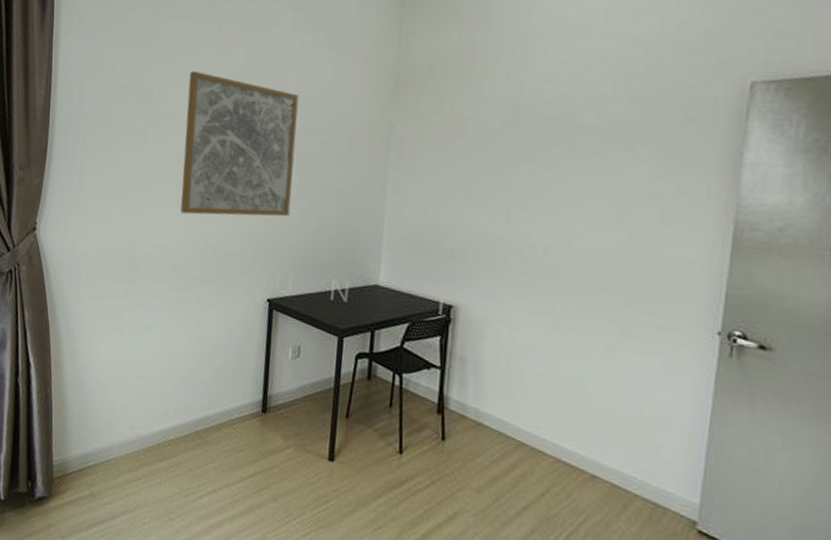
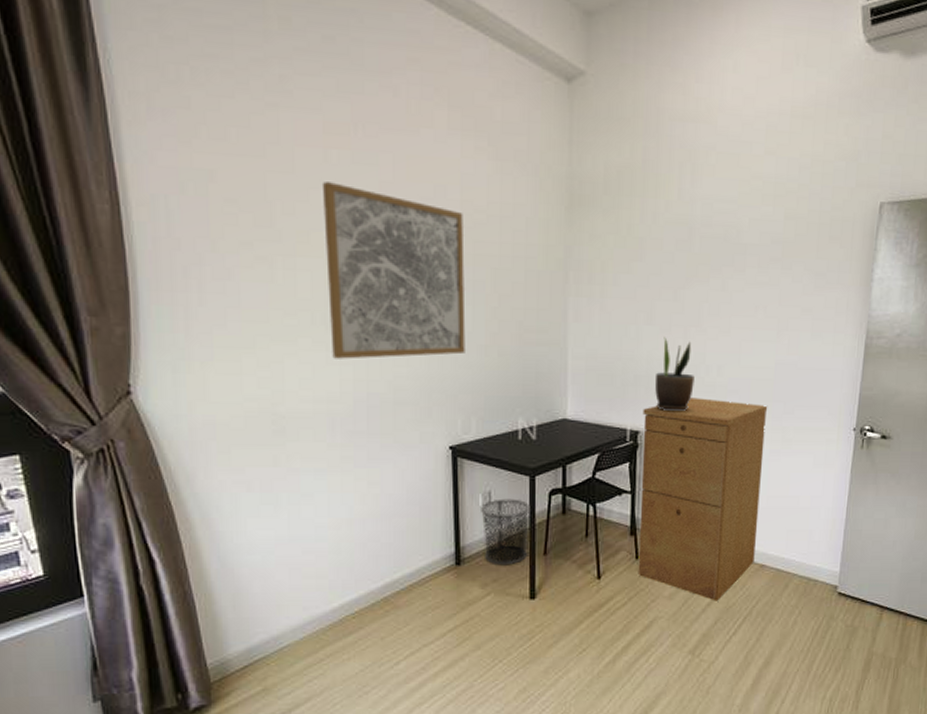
waste bin: none [289,355,337,422] -> present [481,499,531,566]
filing cabinet: none [443,277,604,507] -> present [637,397,768,601]
potted plant: none [472,213,517,291] -> present [655,337,695,412]

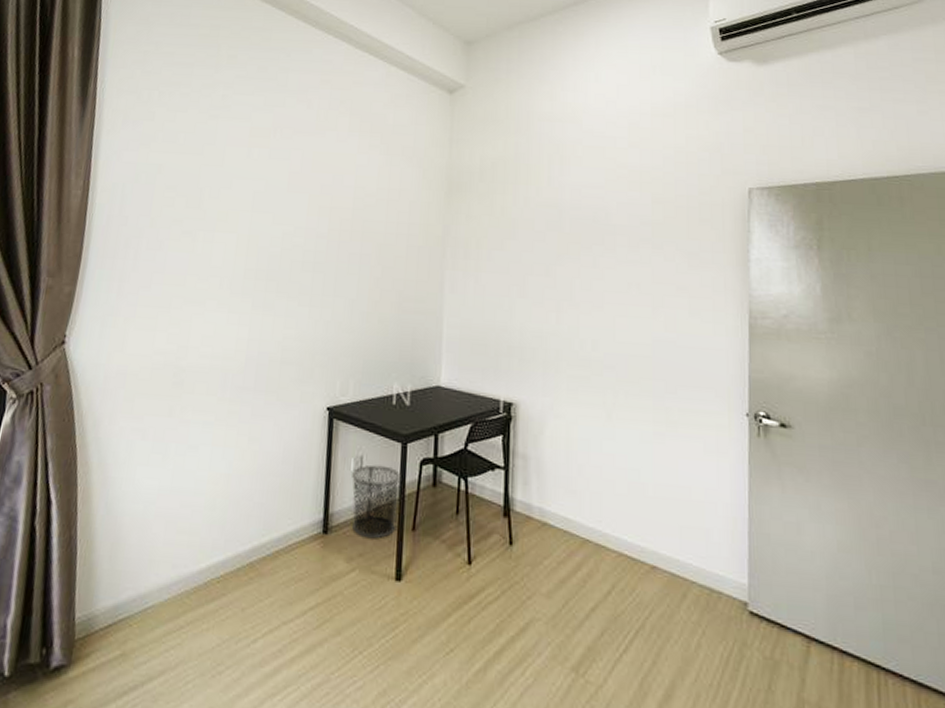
wall art: present [321,182,466,359] -> none [232,173,356,321]
filing cabinet: present [637,397,768,601] -> none [512,371,648,607]
potted plant: present [655,337,695,412] -> none [529,310,569,386]

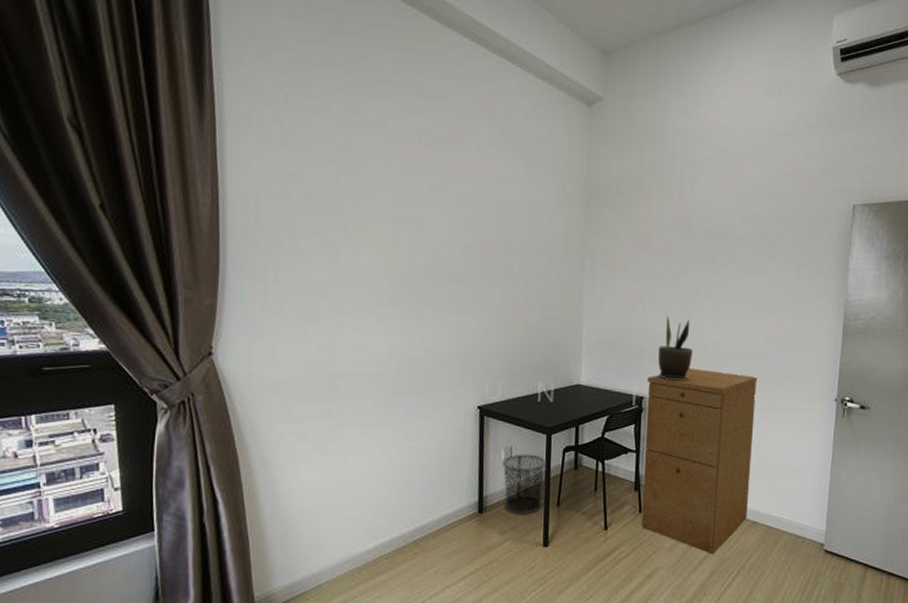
filing cabinet: none [512,371,648,607] -> present [641,368,758,555]
potted plant: none [529,310,569,386] -> present [658,315,693,381]

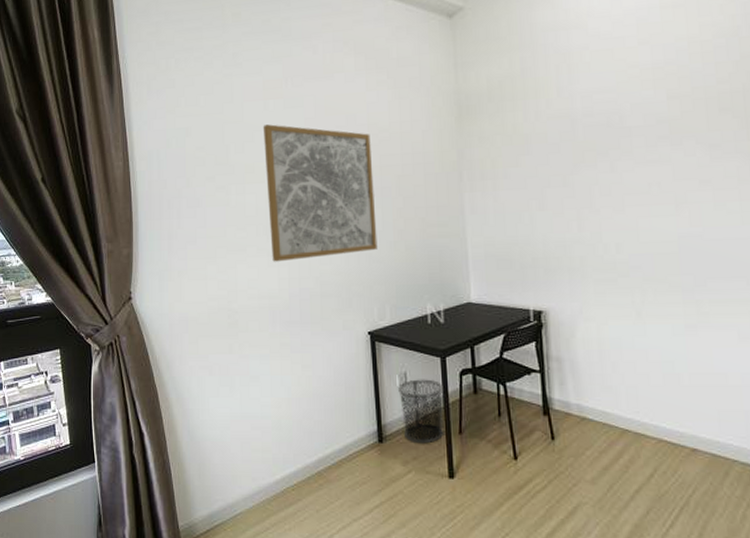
wall art: none [382,183,498,329] -> present [262,124,378,262]
filing cabinet: present [641,368,758,555] -> none [543,275,684,488]
potted plant: present [658,315,693,381] -> none [553,220,594,291]

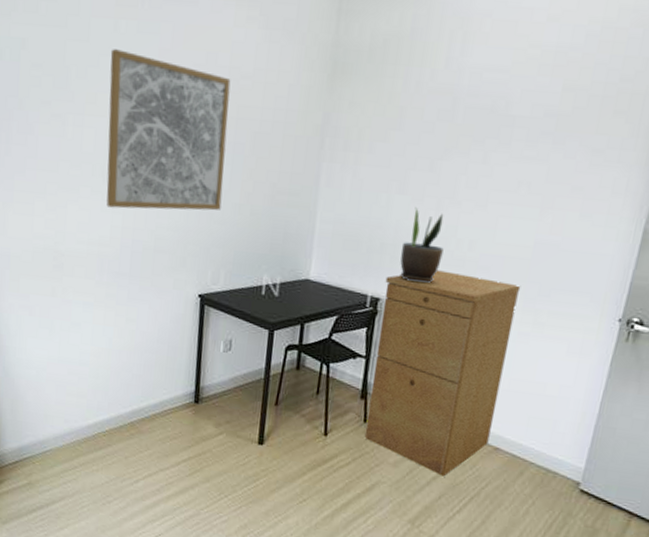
waste bin: present [398,379,444,444] -> none [221,348,267,410]
filing cabinet: none [543,275,684,488] -> present [364,270,521,477]
potted plant: none [553,220,594,291] -> present [400,207,444,284]

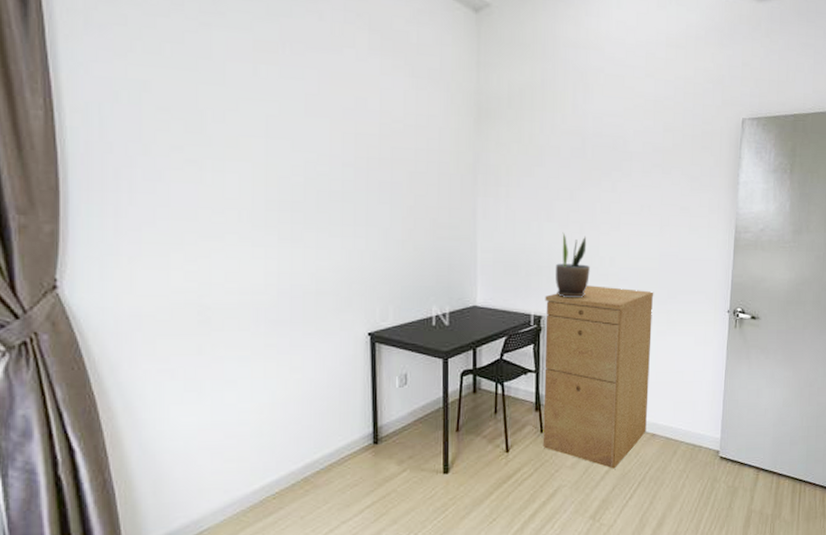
wall art: present [106,49,231,211] -> none [251,93,384,254]

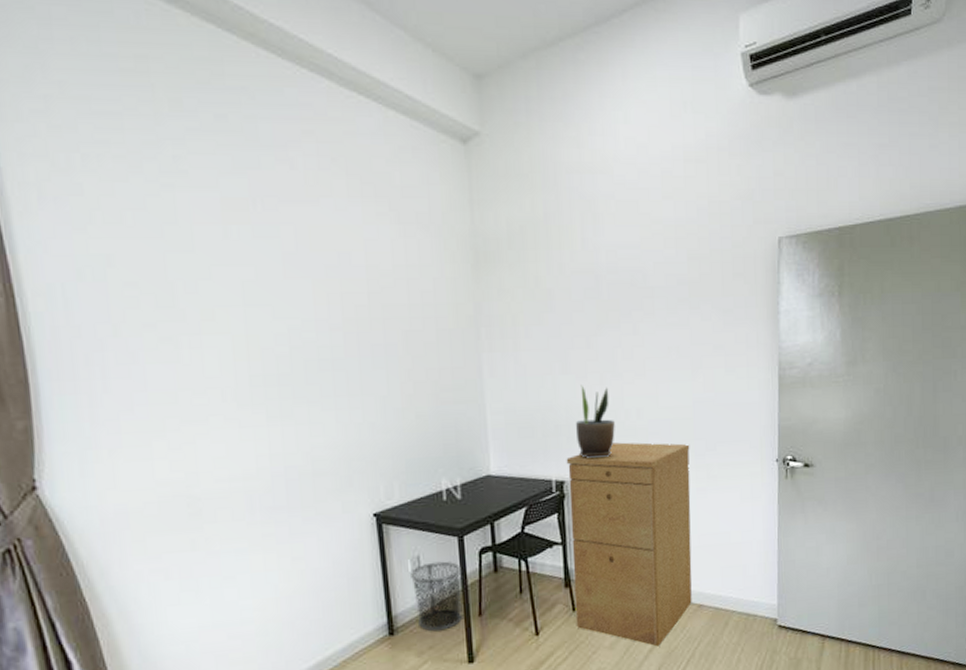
waste bin: none [398,380,444,443] -> present [410,561,462,631]

